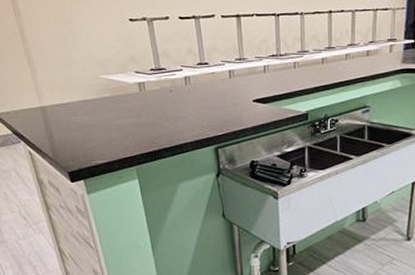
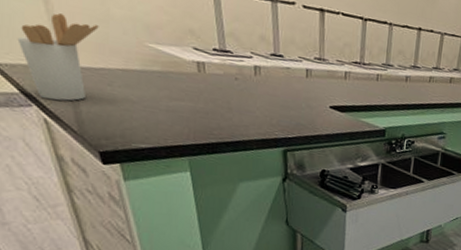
utensil holder: none [10,66,65,135] -> present [17,13,99,101]

